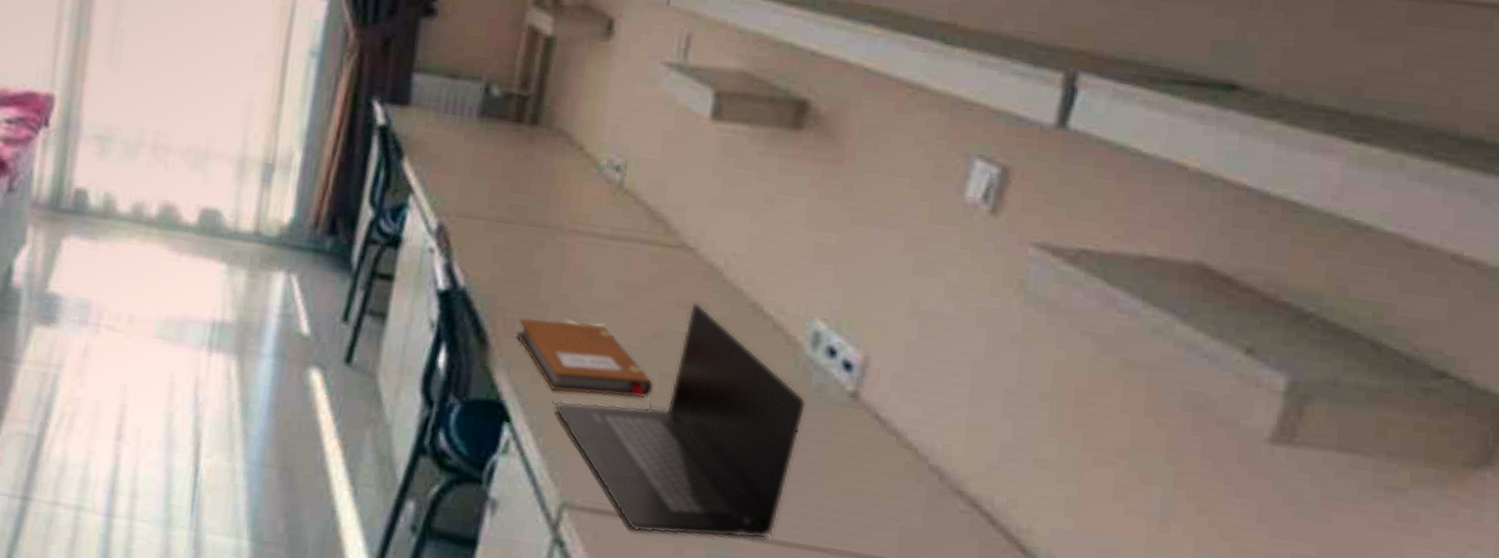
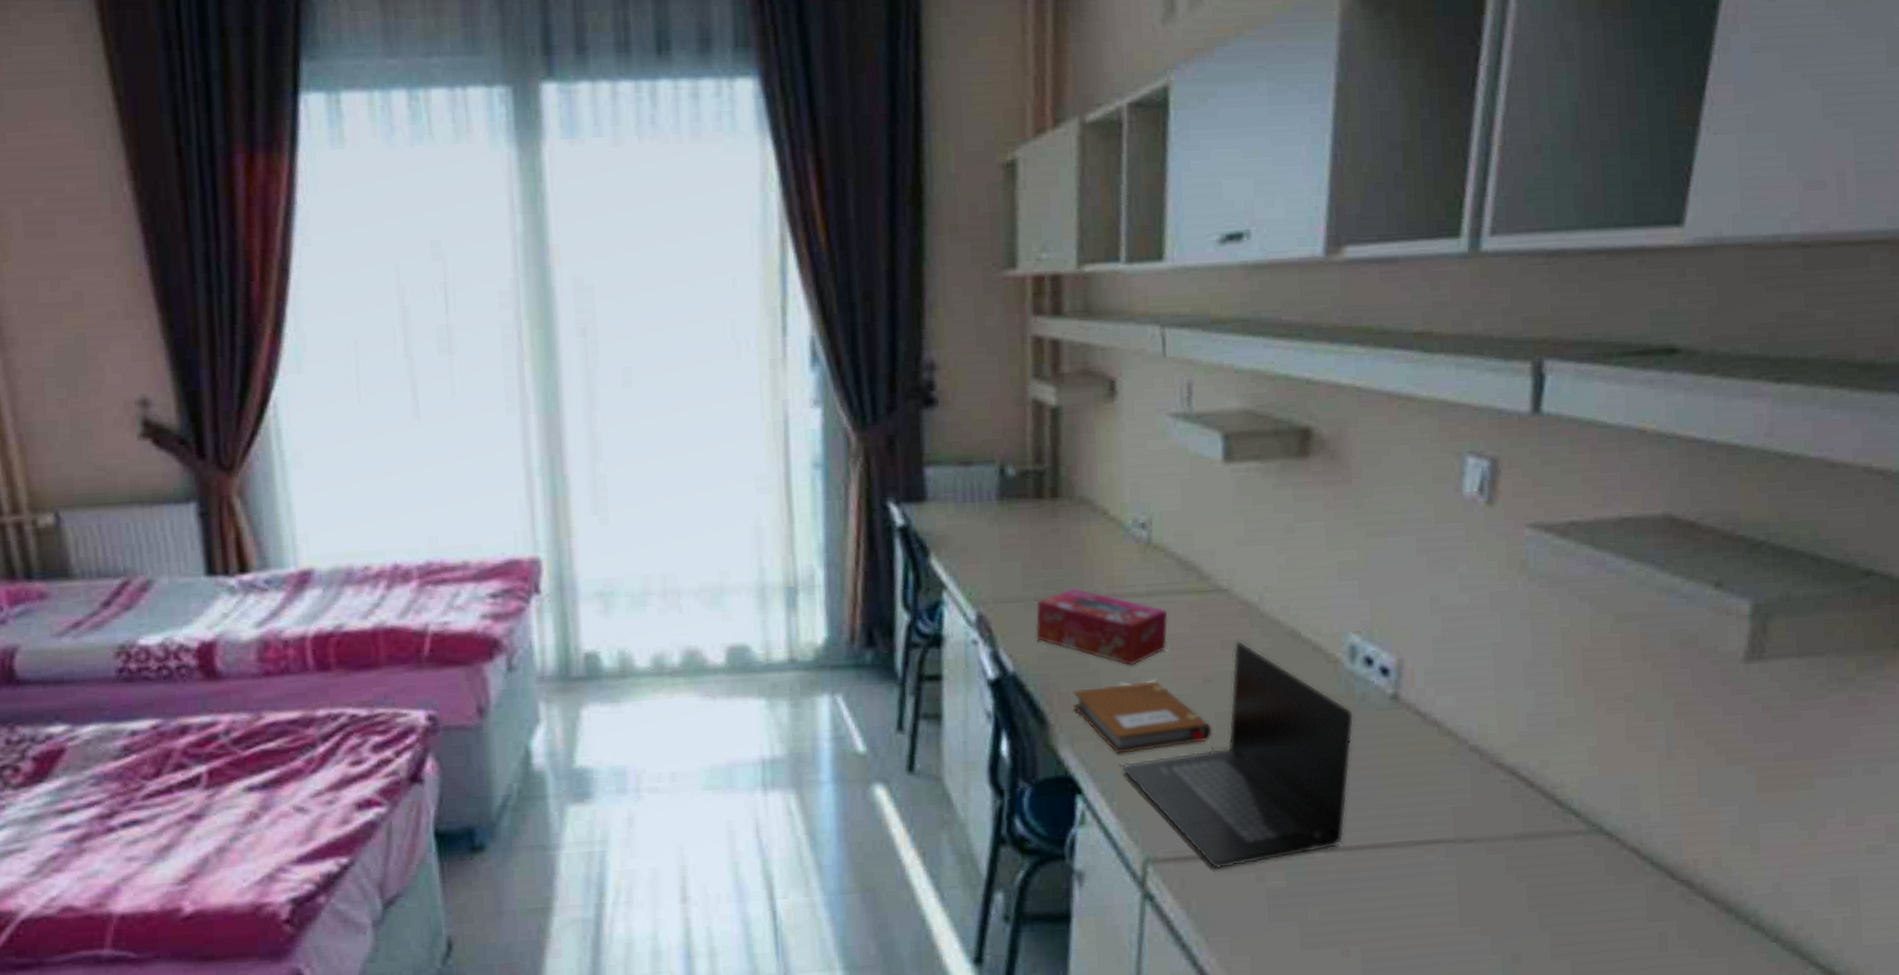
tissue box: none [492,216,628,307] -> present [1035,587,1168,667]

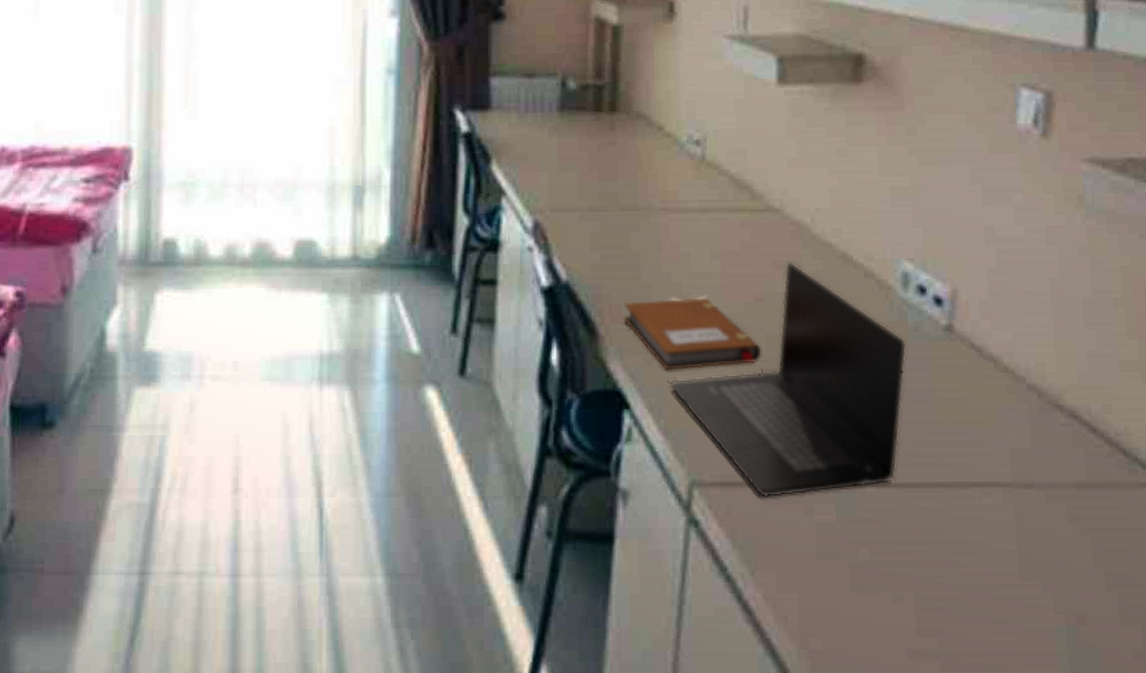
tissue box: present [1035,587,1168,667] -> none [590,200,720,282]

